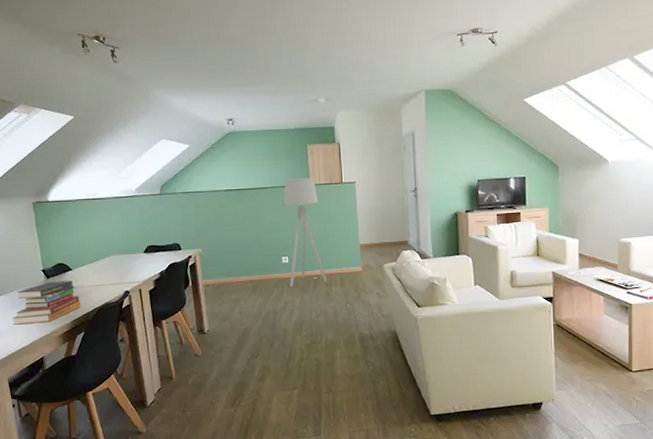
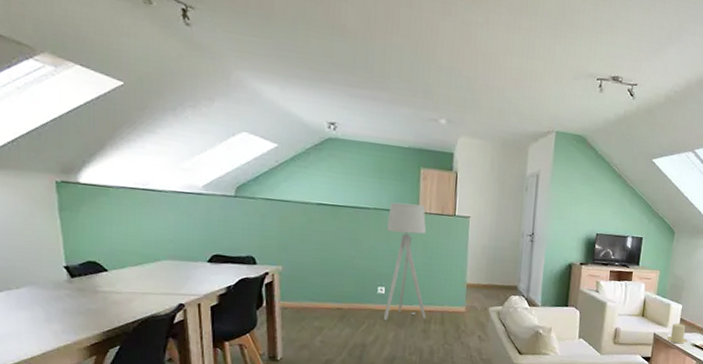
books: present [12,281,81,325] -> none [16,281,117,330]
candle: none [566,259,591,280] -> present [666,323,688,344]

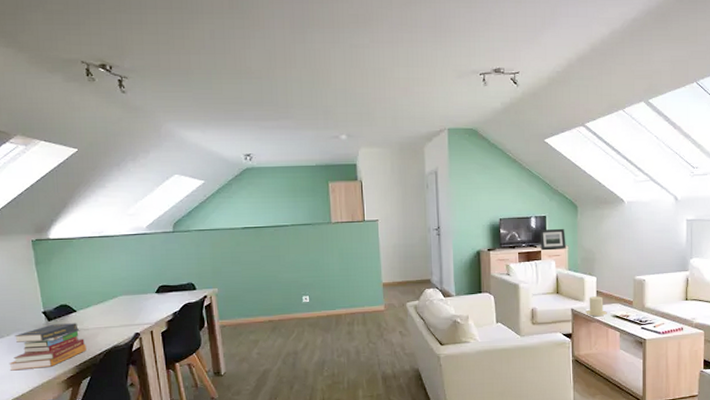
books: none [16,281,117,330] -> present [9,323,86,371]
floor lamp: present [383,202,427,321] -> none [304,216,350,328]
picture frame: none [633,251,659,273] -> present [540,228,566,250]

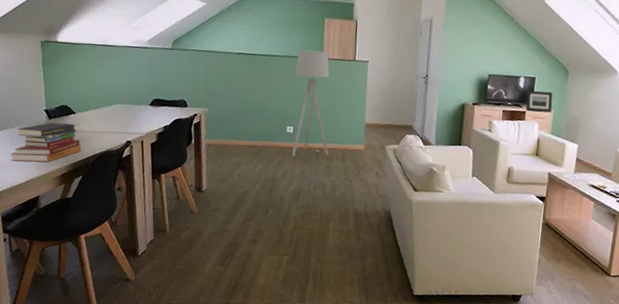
floor lamp: none [304,216,350,328] -> present [291,49,330,158]
candle: present [585,296,608,317] -> none [561,163,585,184]

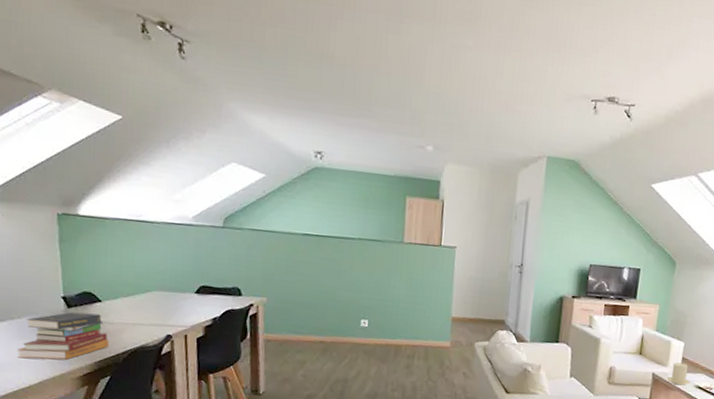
floor lamp: present [291,49,330,158] -> none [365,232,411,356]
picture frame: present [526,91,553,113] -> none [629,283,659,308]
candle: none [561,163,585,184] -> present [666,362,691,386]

